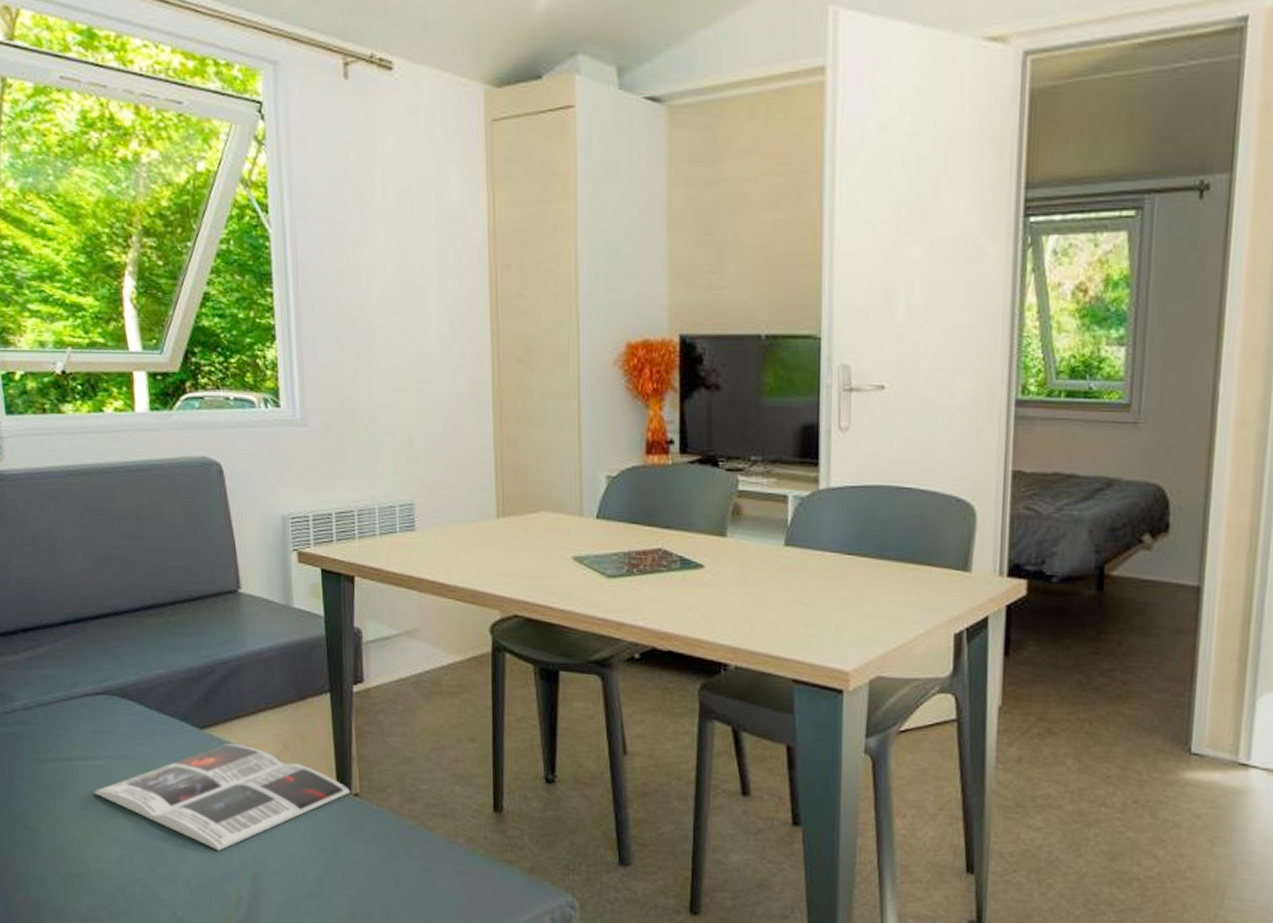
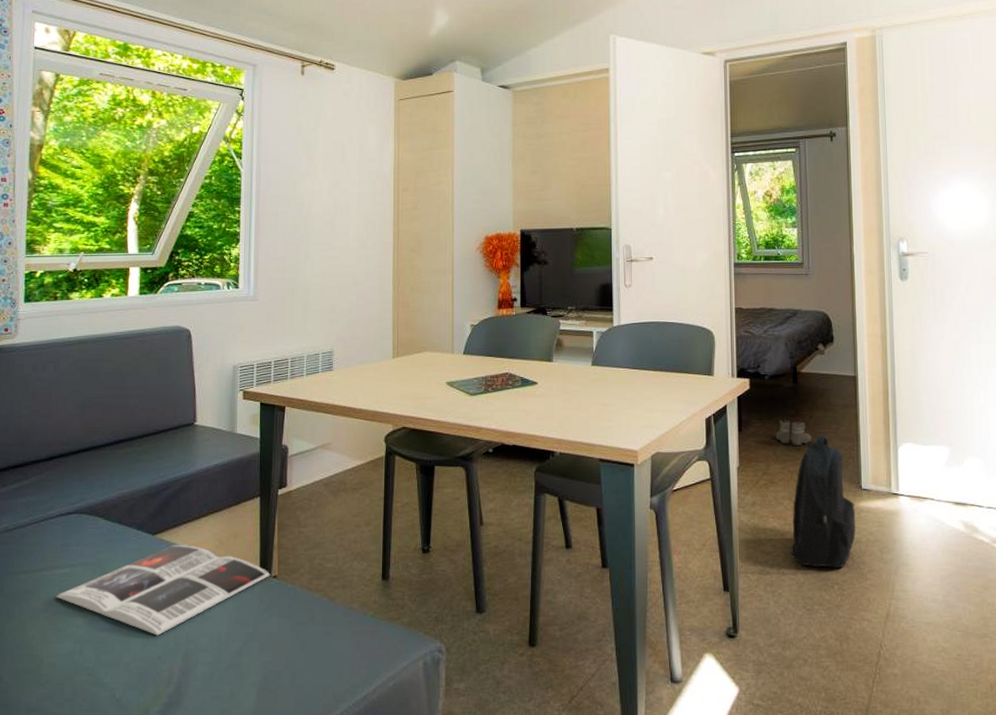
boots: none [1062,643,1120,684] -> present [776,419,813,446]
backpack: none [1070,670,1177,860] -> present [790,435,856,569]

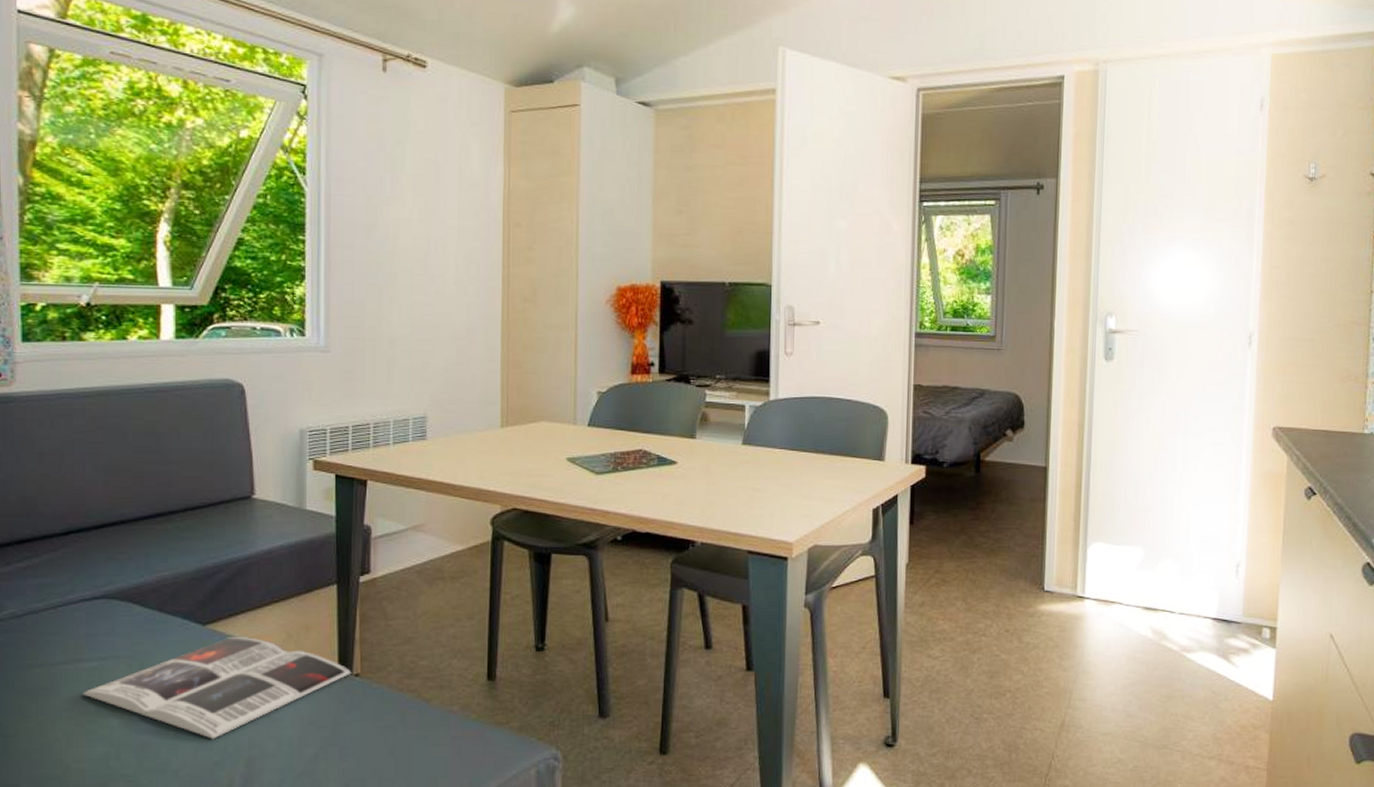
boots: present [776,419,813,446] -> none [952,512,993,542]
backpack: present [790,435,856,569] -> none [960,531,1035,676]

